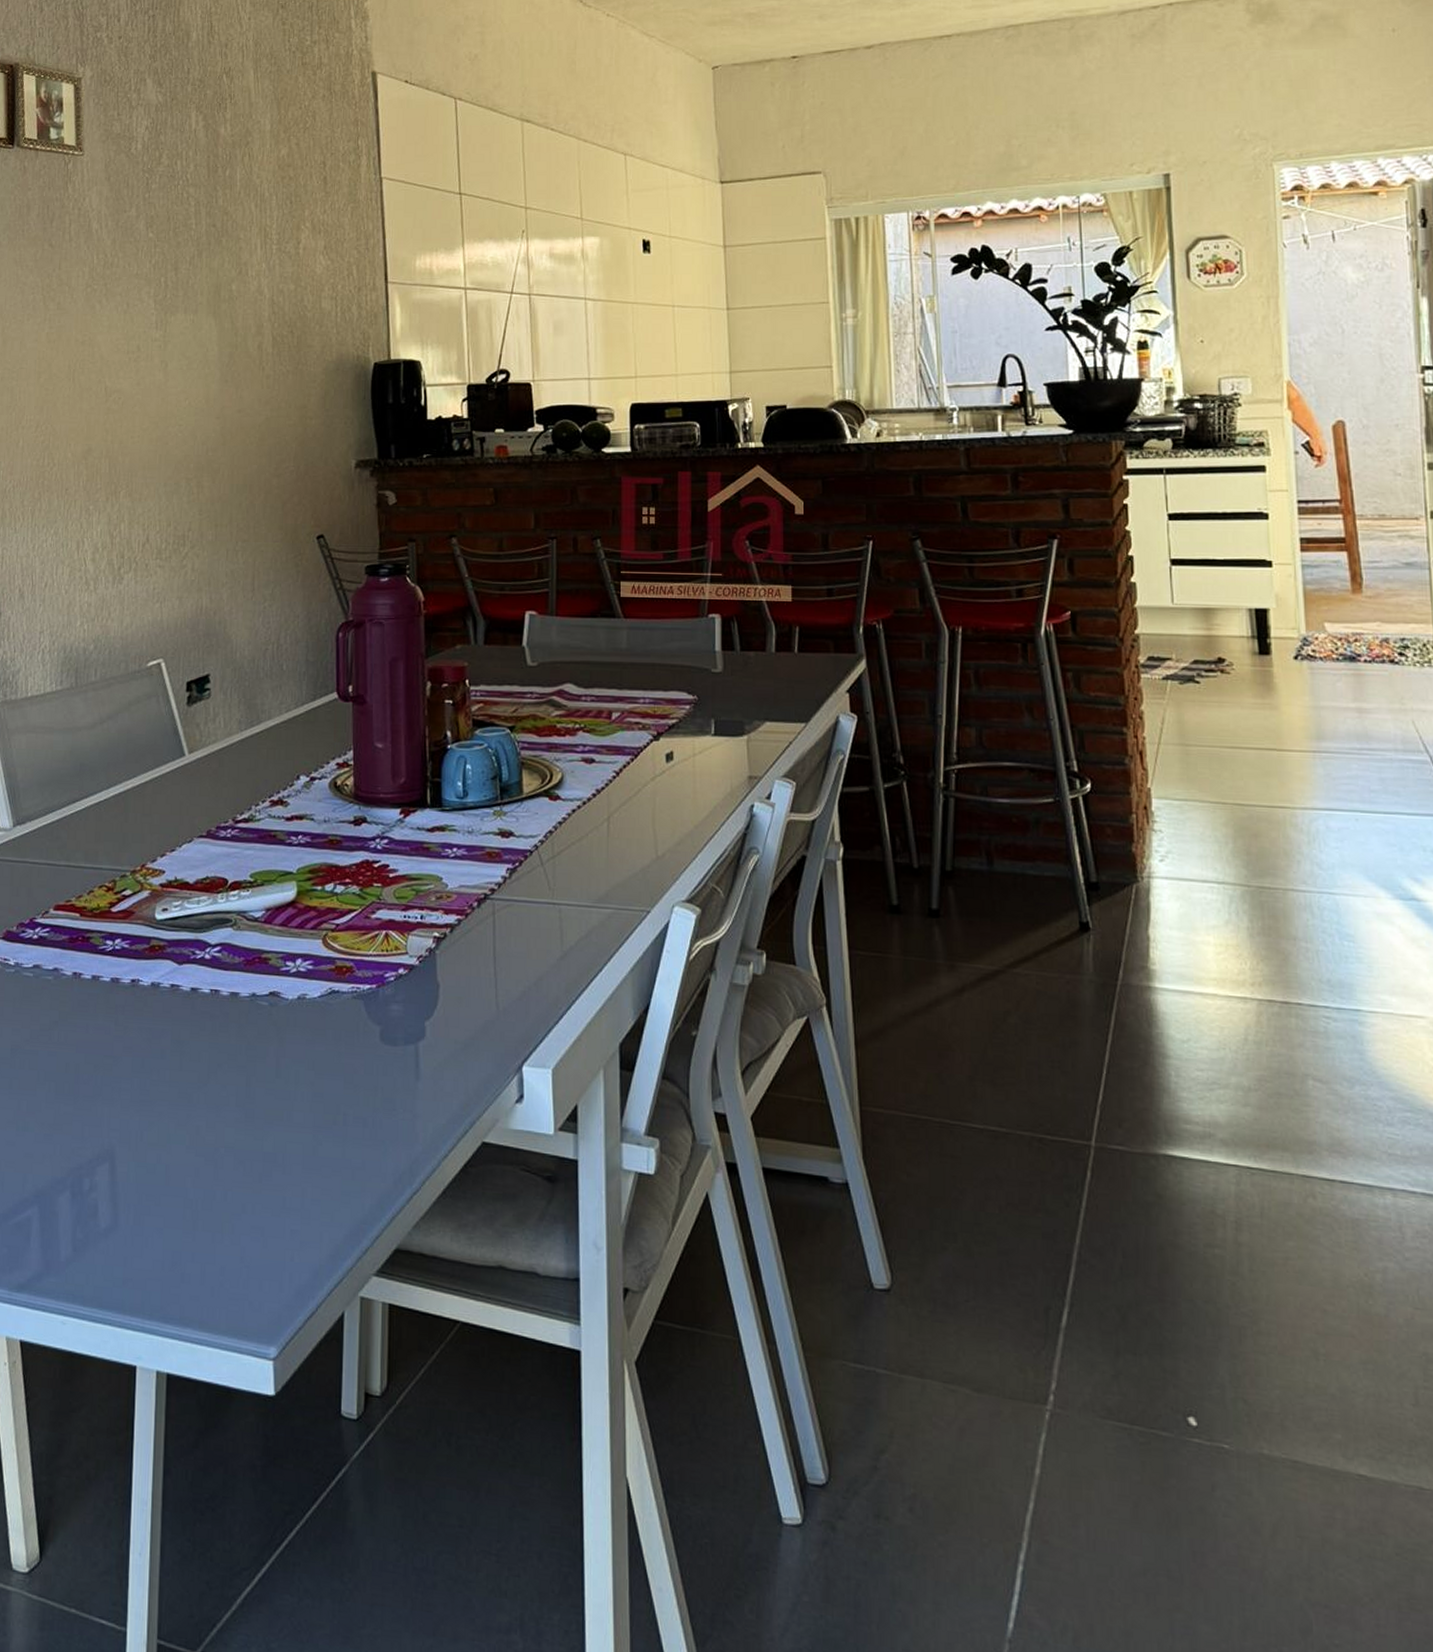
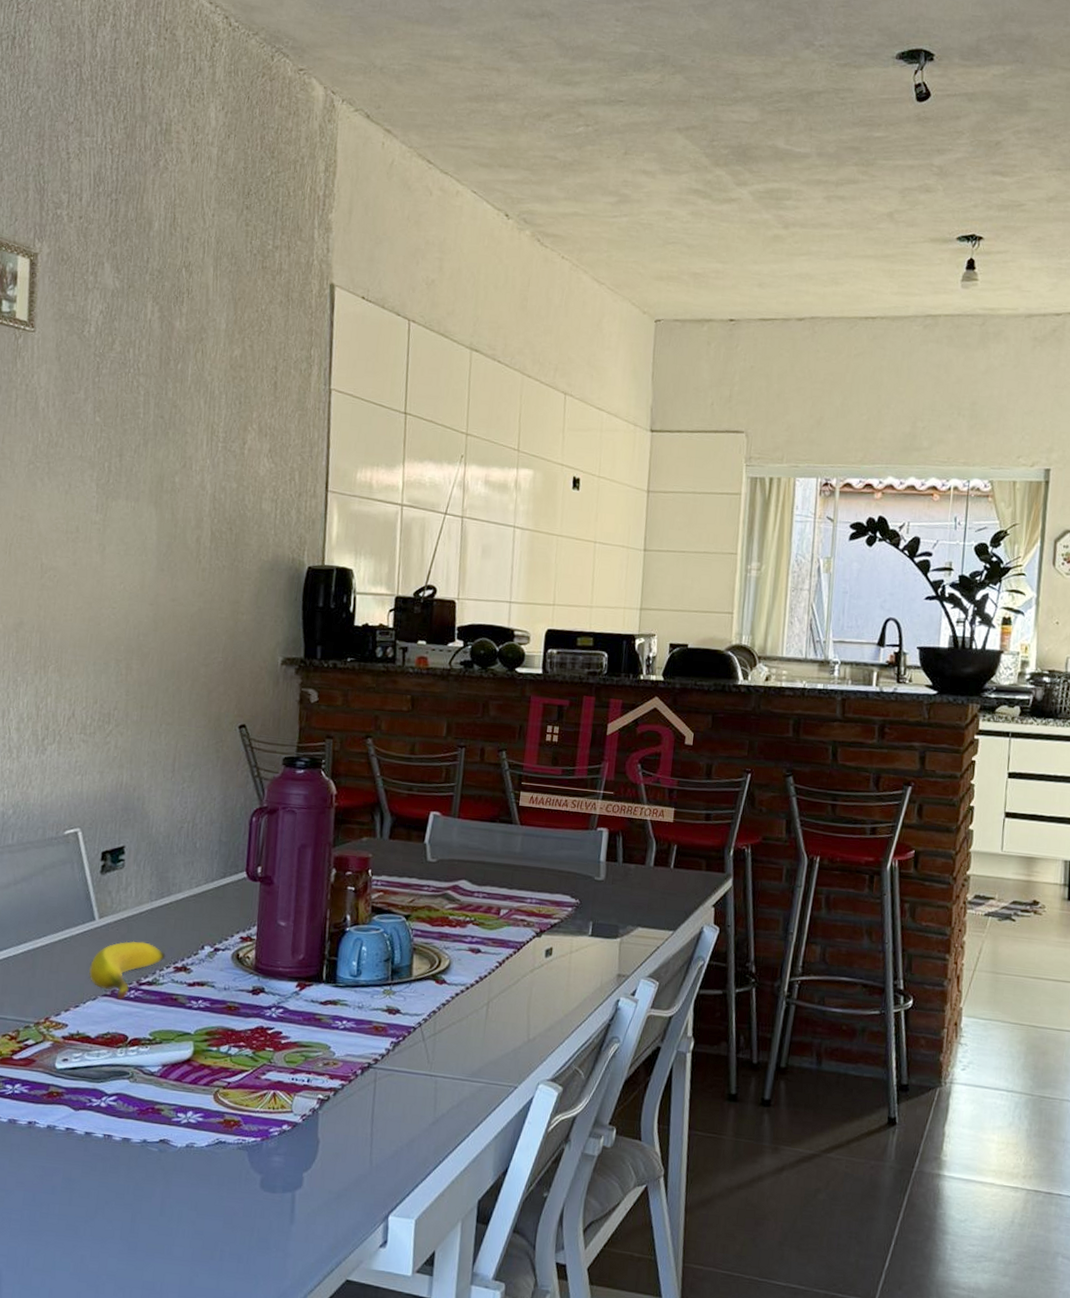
banana: none [182,775,260,841] -> present [88,941,166,1001]

